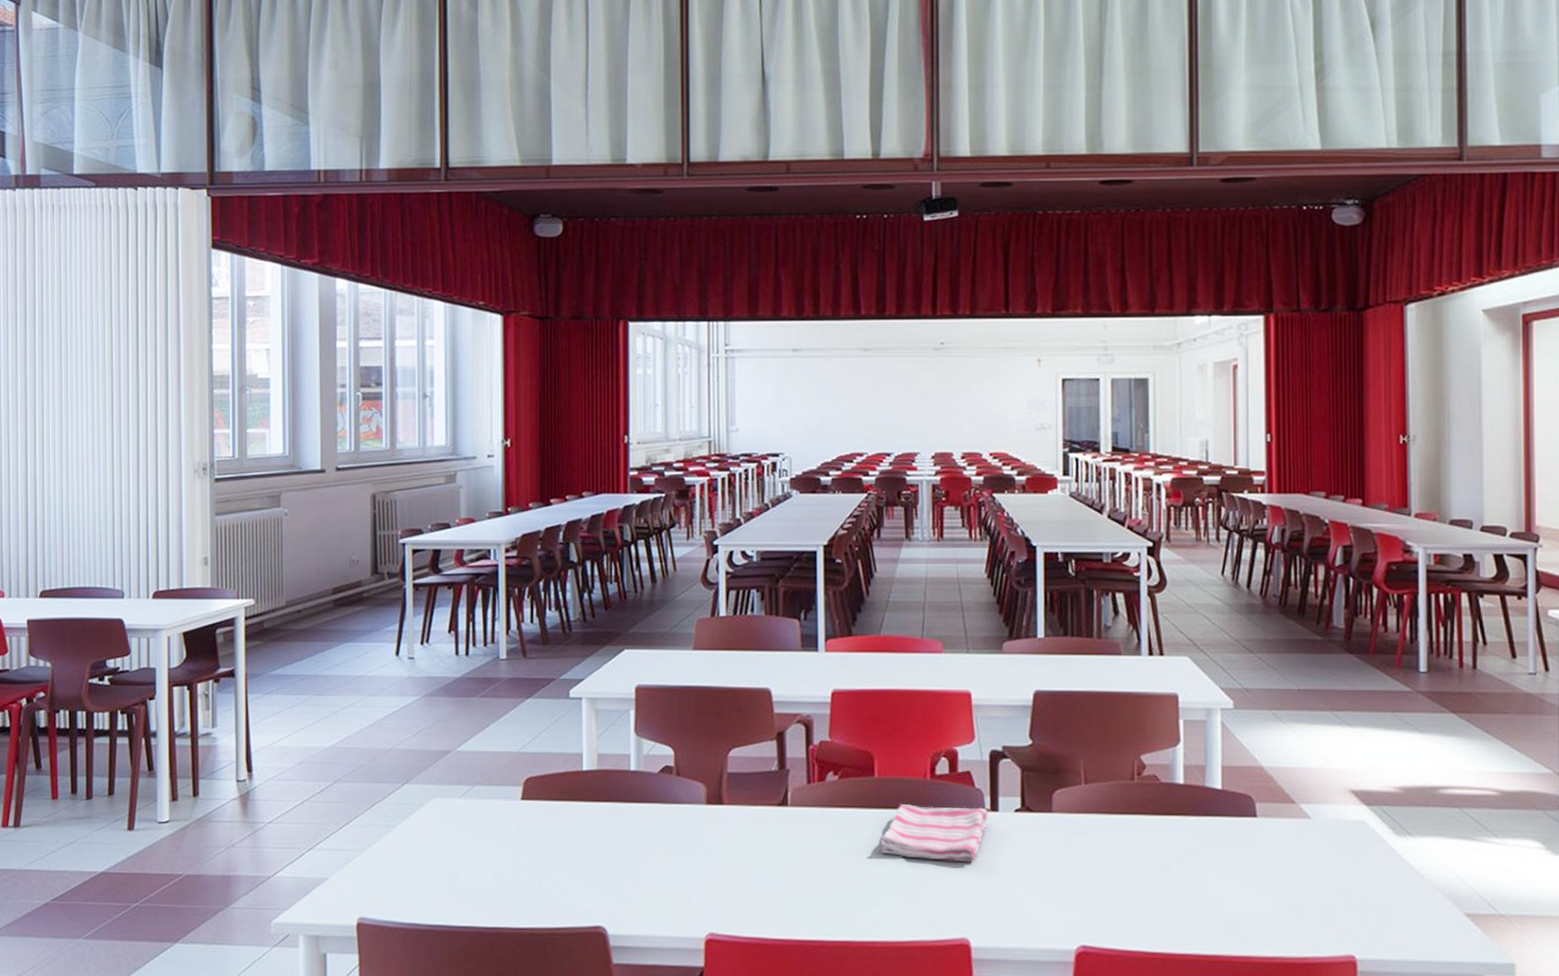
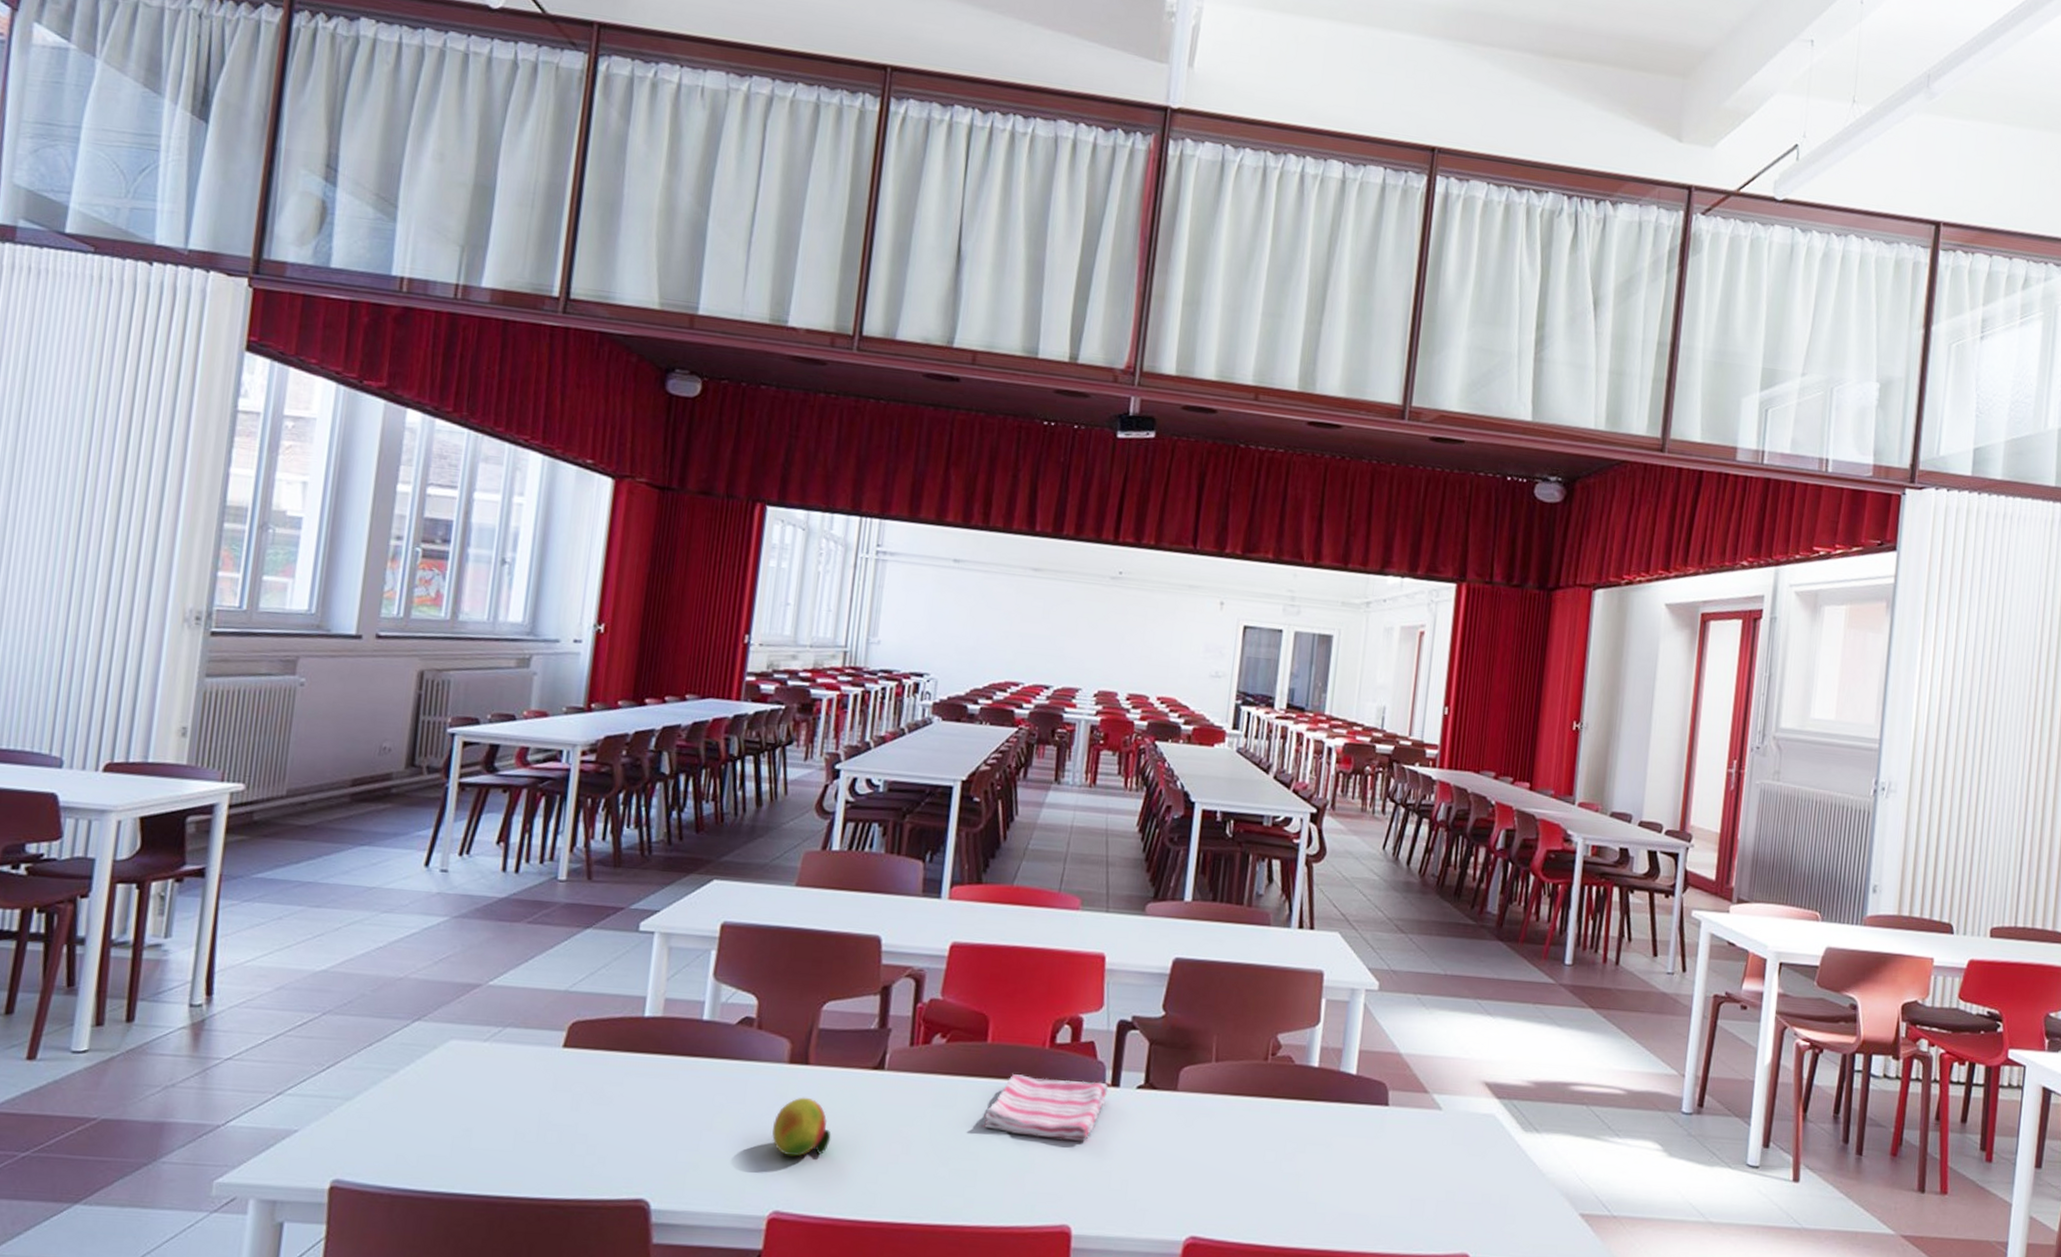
fruit: none [700,833,750,885] -> present [772,1097,831,1157]

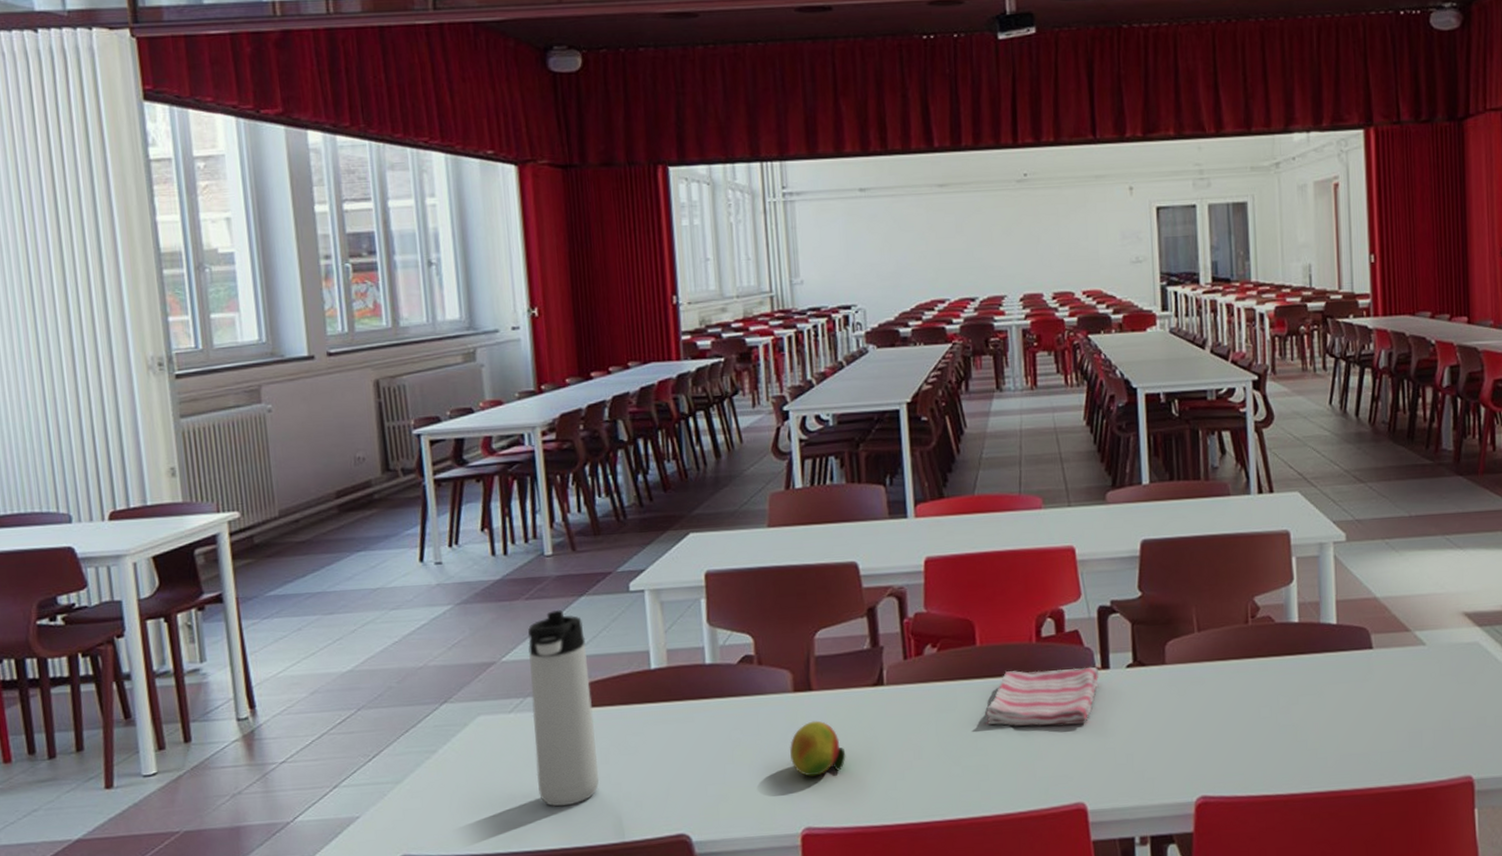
thermos bottle: none [497,938,583,1151] -> present [527,609,600,807]

